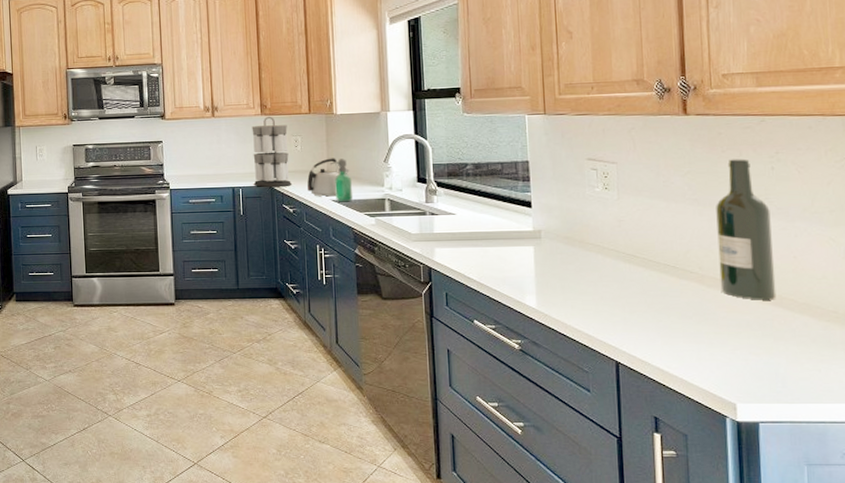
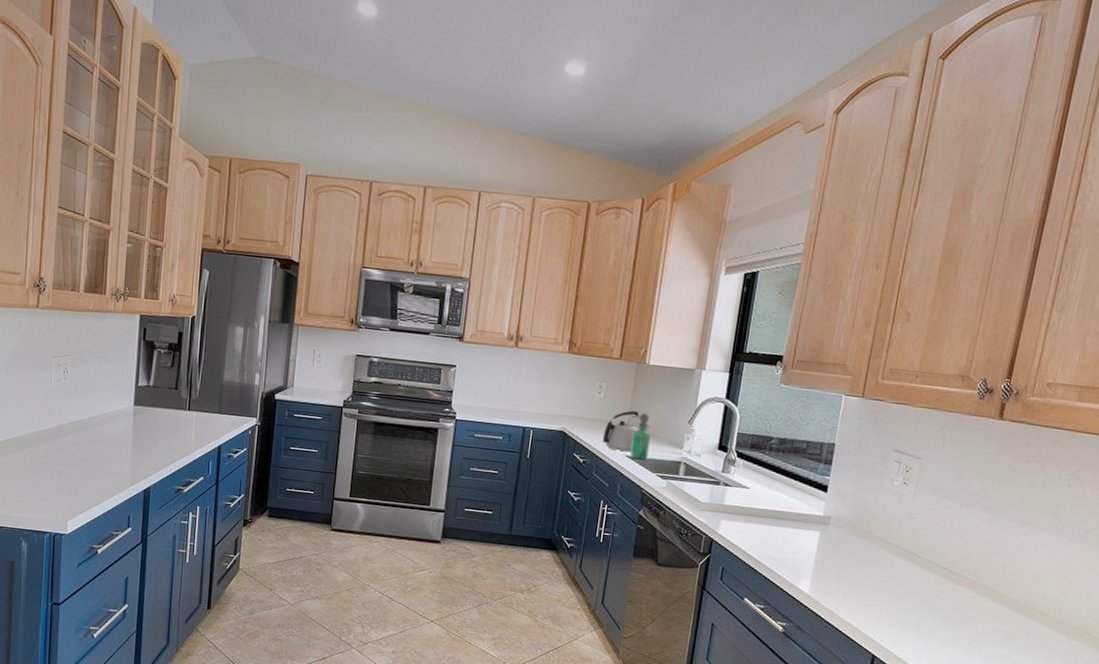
spice rack: present [252,116,291,188] -> none [547,355,594,435]
wine bottle: present [716,159,777,300] -> none [989,471,1056,615]

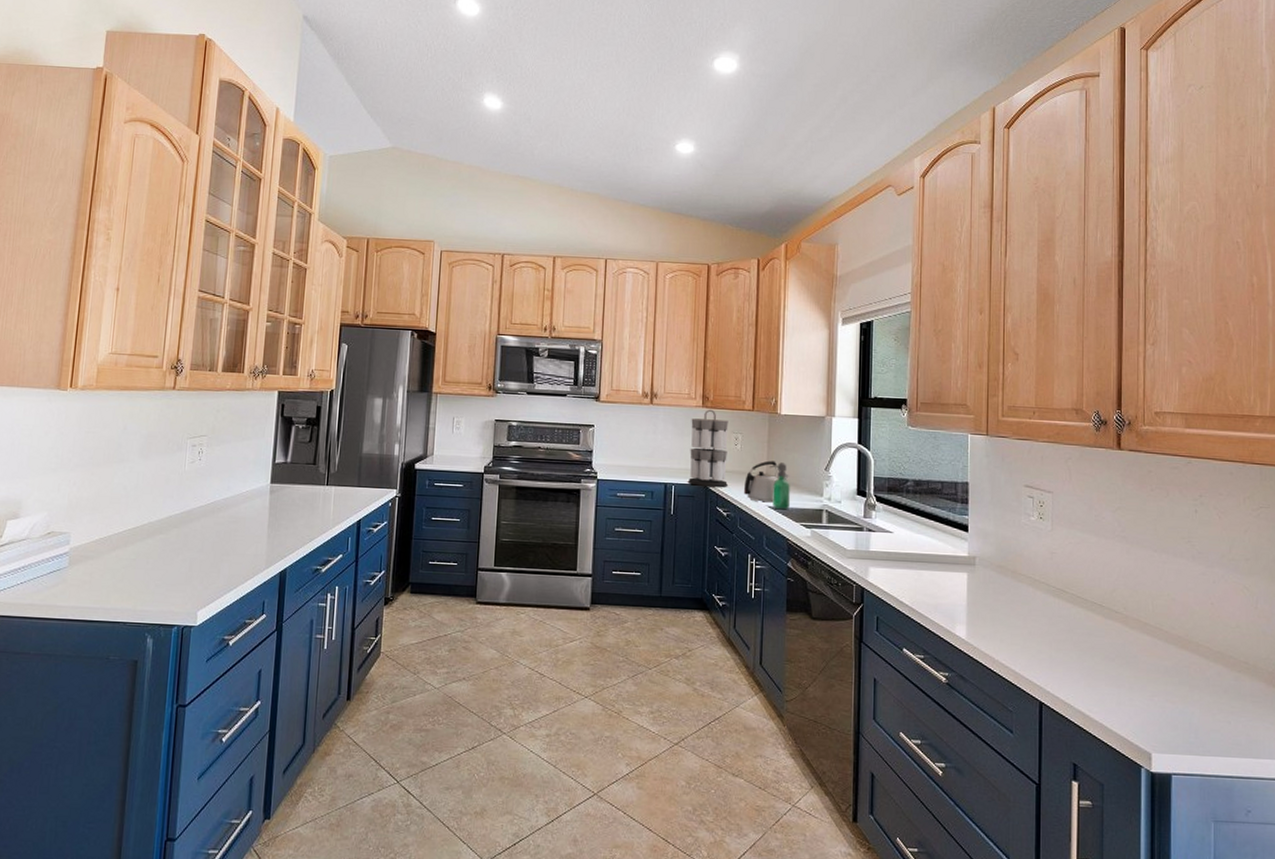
spice rack: none [547,355,594,435] -> present [688,409,729,488]

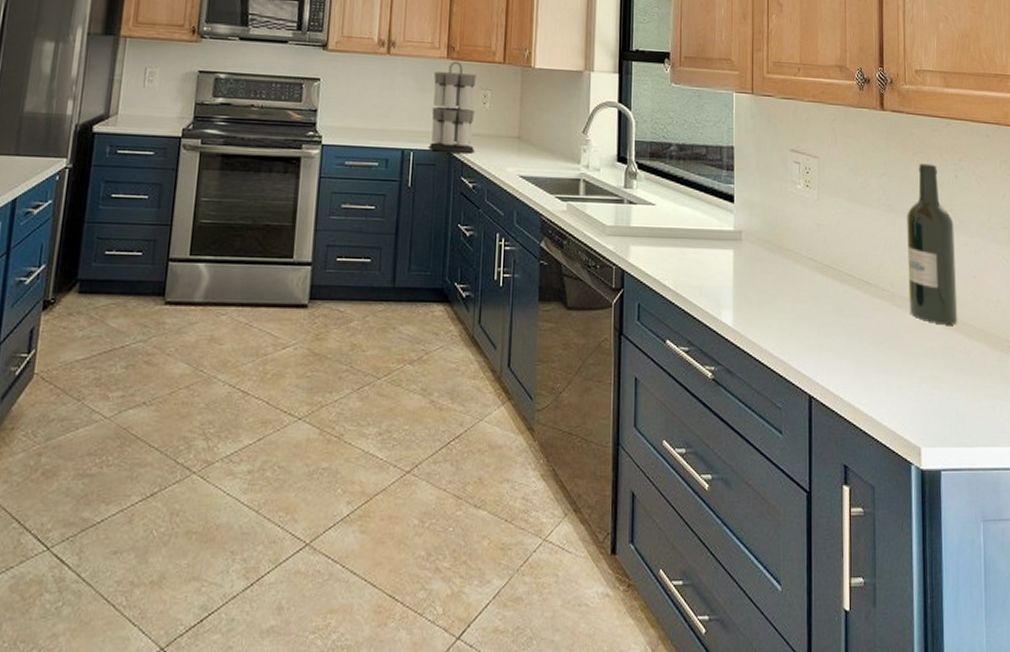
kettle: present [744,460,789,503] -> none [493,122,543,172]
soap dispenser: present [770,462,791,510] -> none [522,124,546,180]
wine bottle: none [1143,498,1194,647] -> present [907,163,958,325]

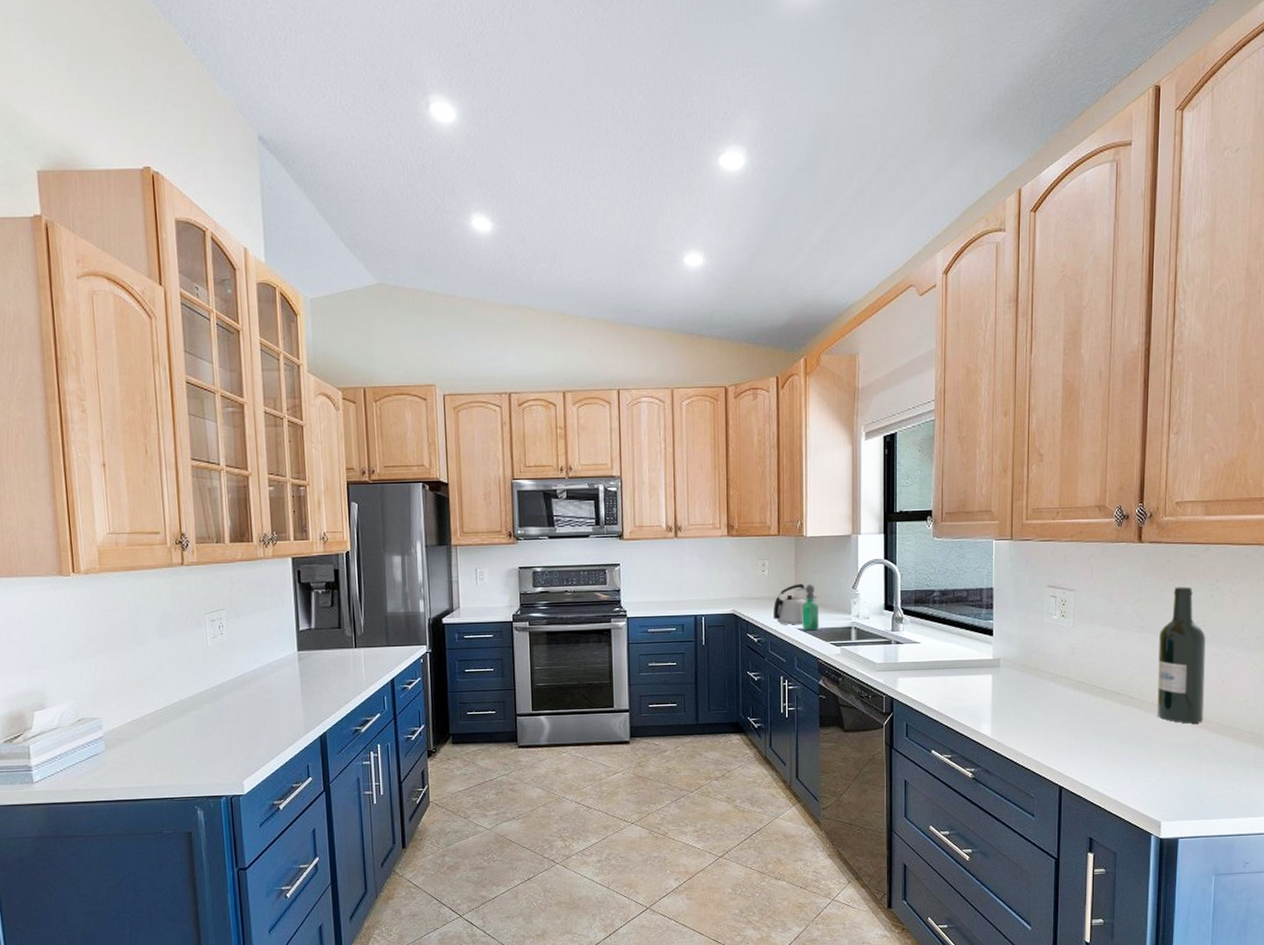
spice rack: present [429,61,477,155] -> none [717,537,757,616]
kettle: none [493,122,543,172] -> present [774,583,817,626]
soap dispenser: none [522,124,546,180] -> present [798,584,820,631]

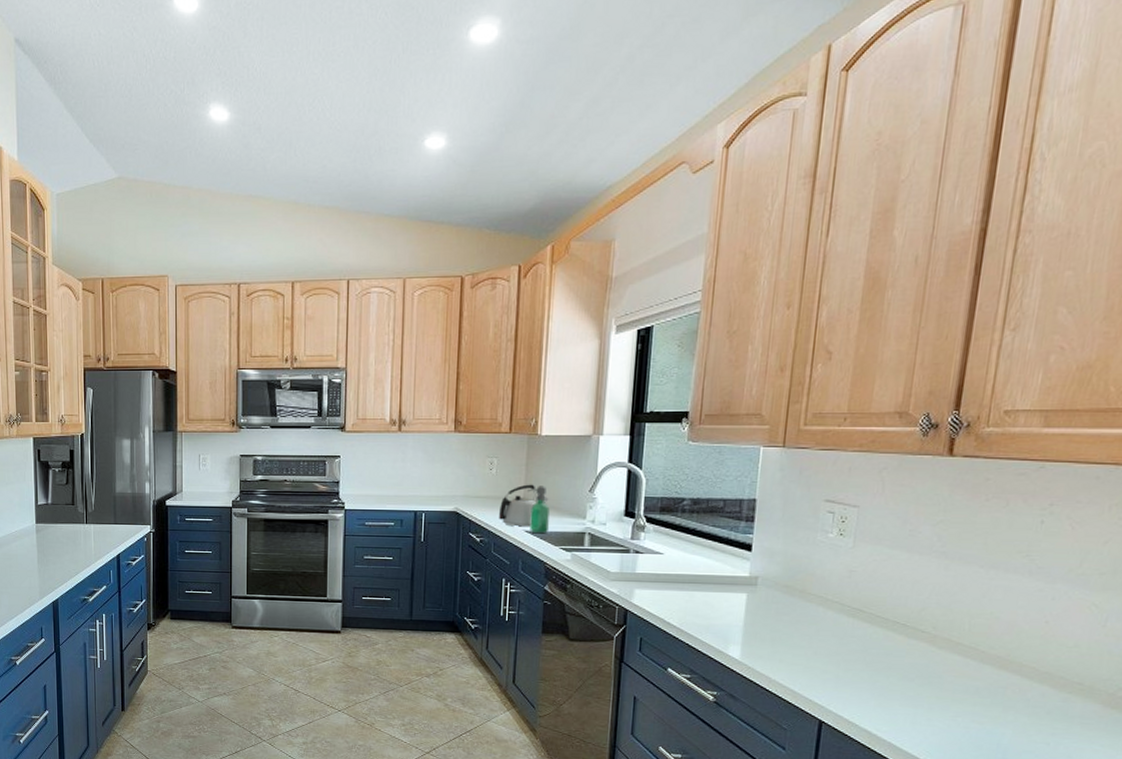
wine bottle: present [1157,586,1206,724] -> none [953,509,1029,667]

